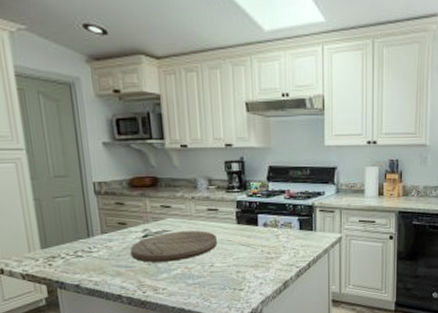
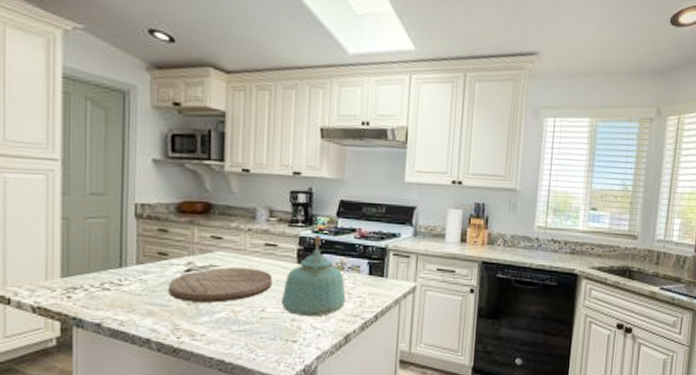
kettle: none [227,197,282,269] -> present [282,234,346,317]

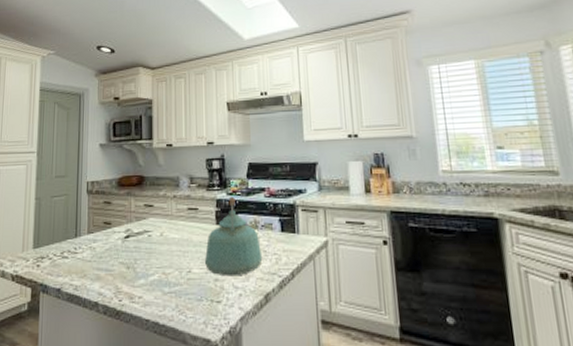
cutting board: present [169,267,272,303] -> none [112,231,195,266]

